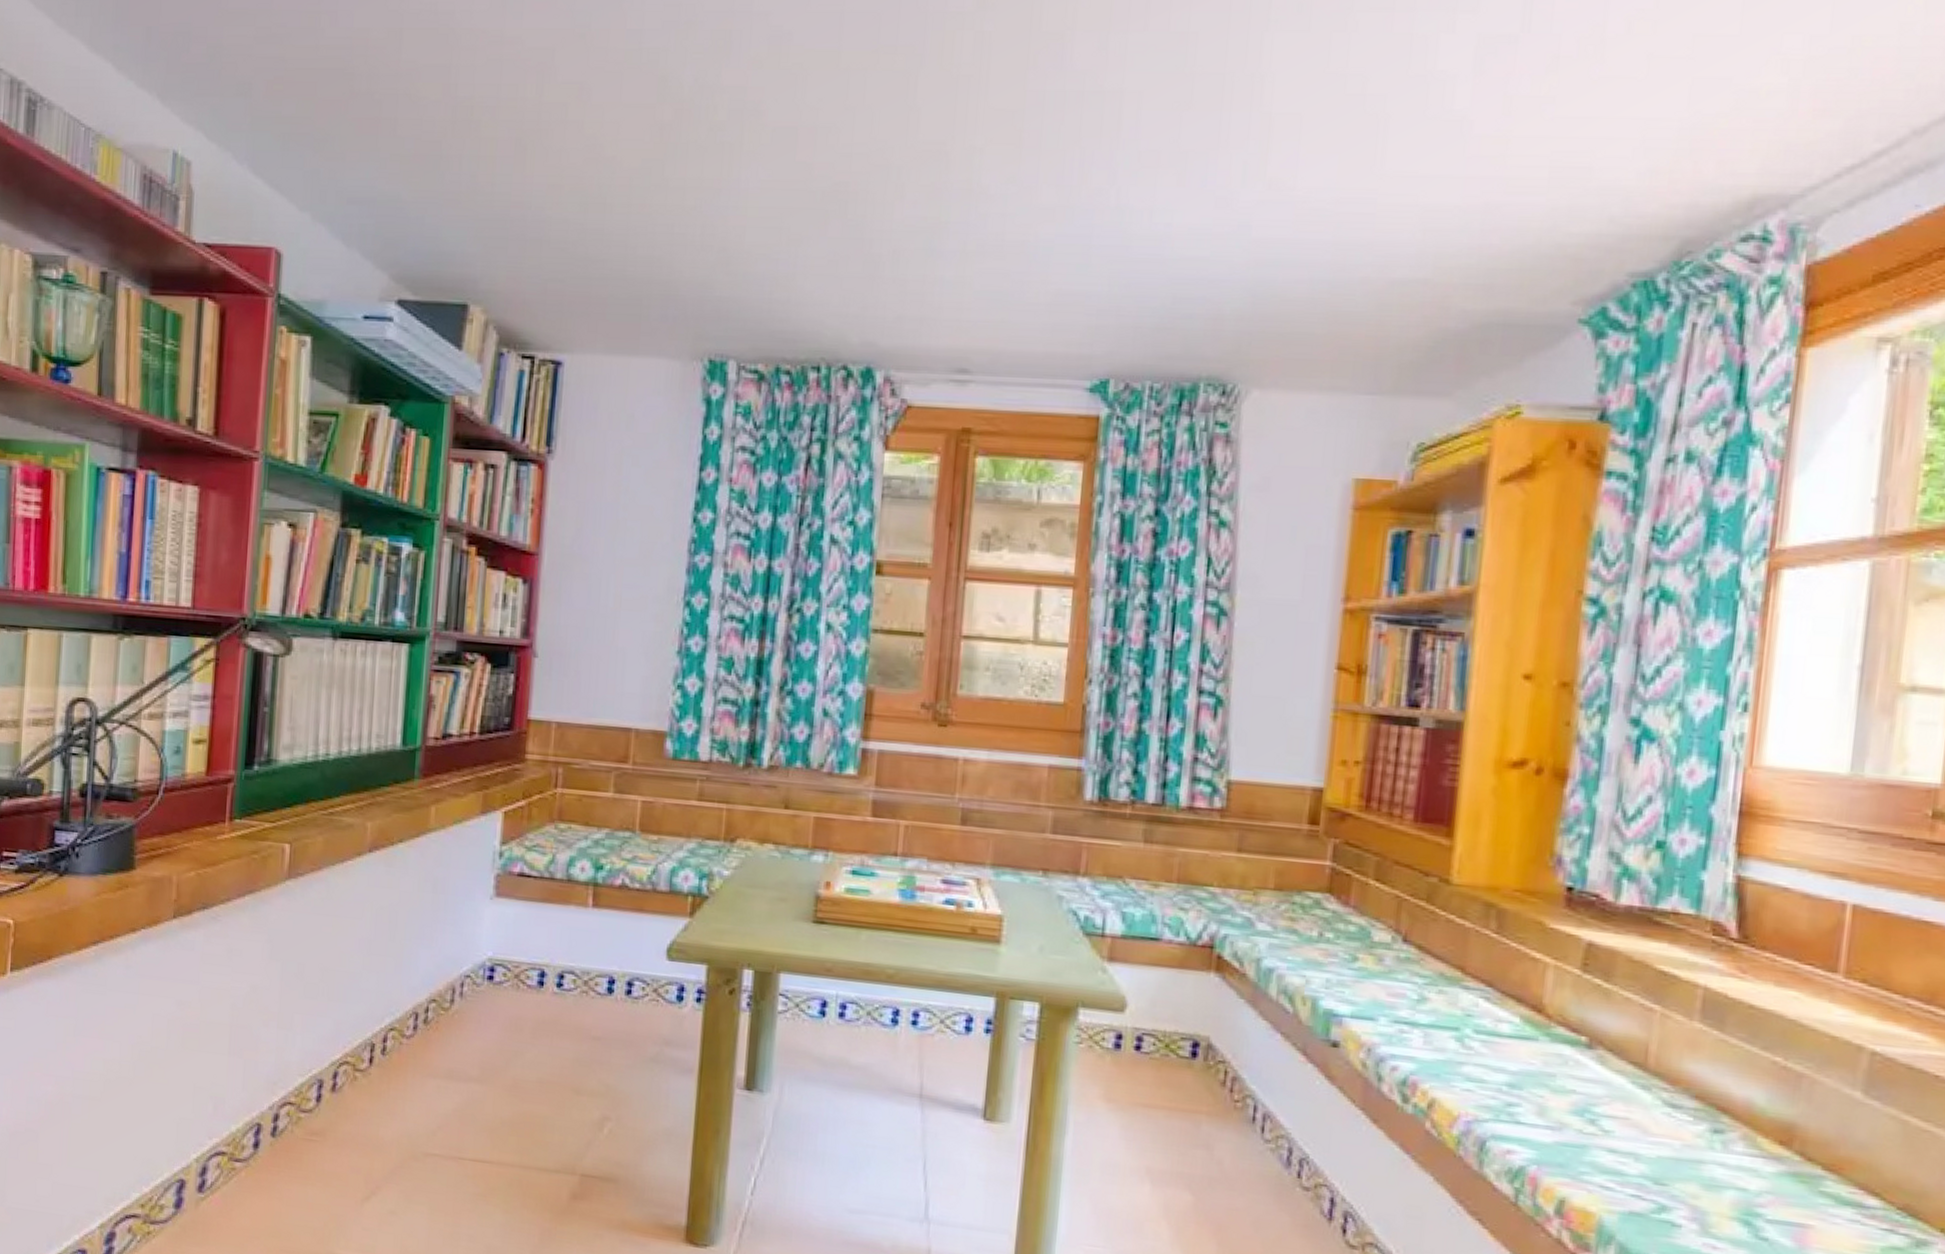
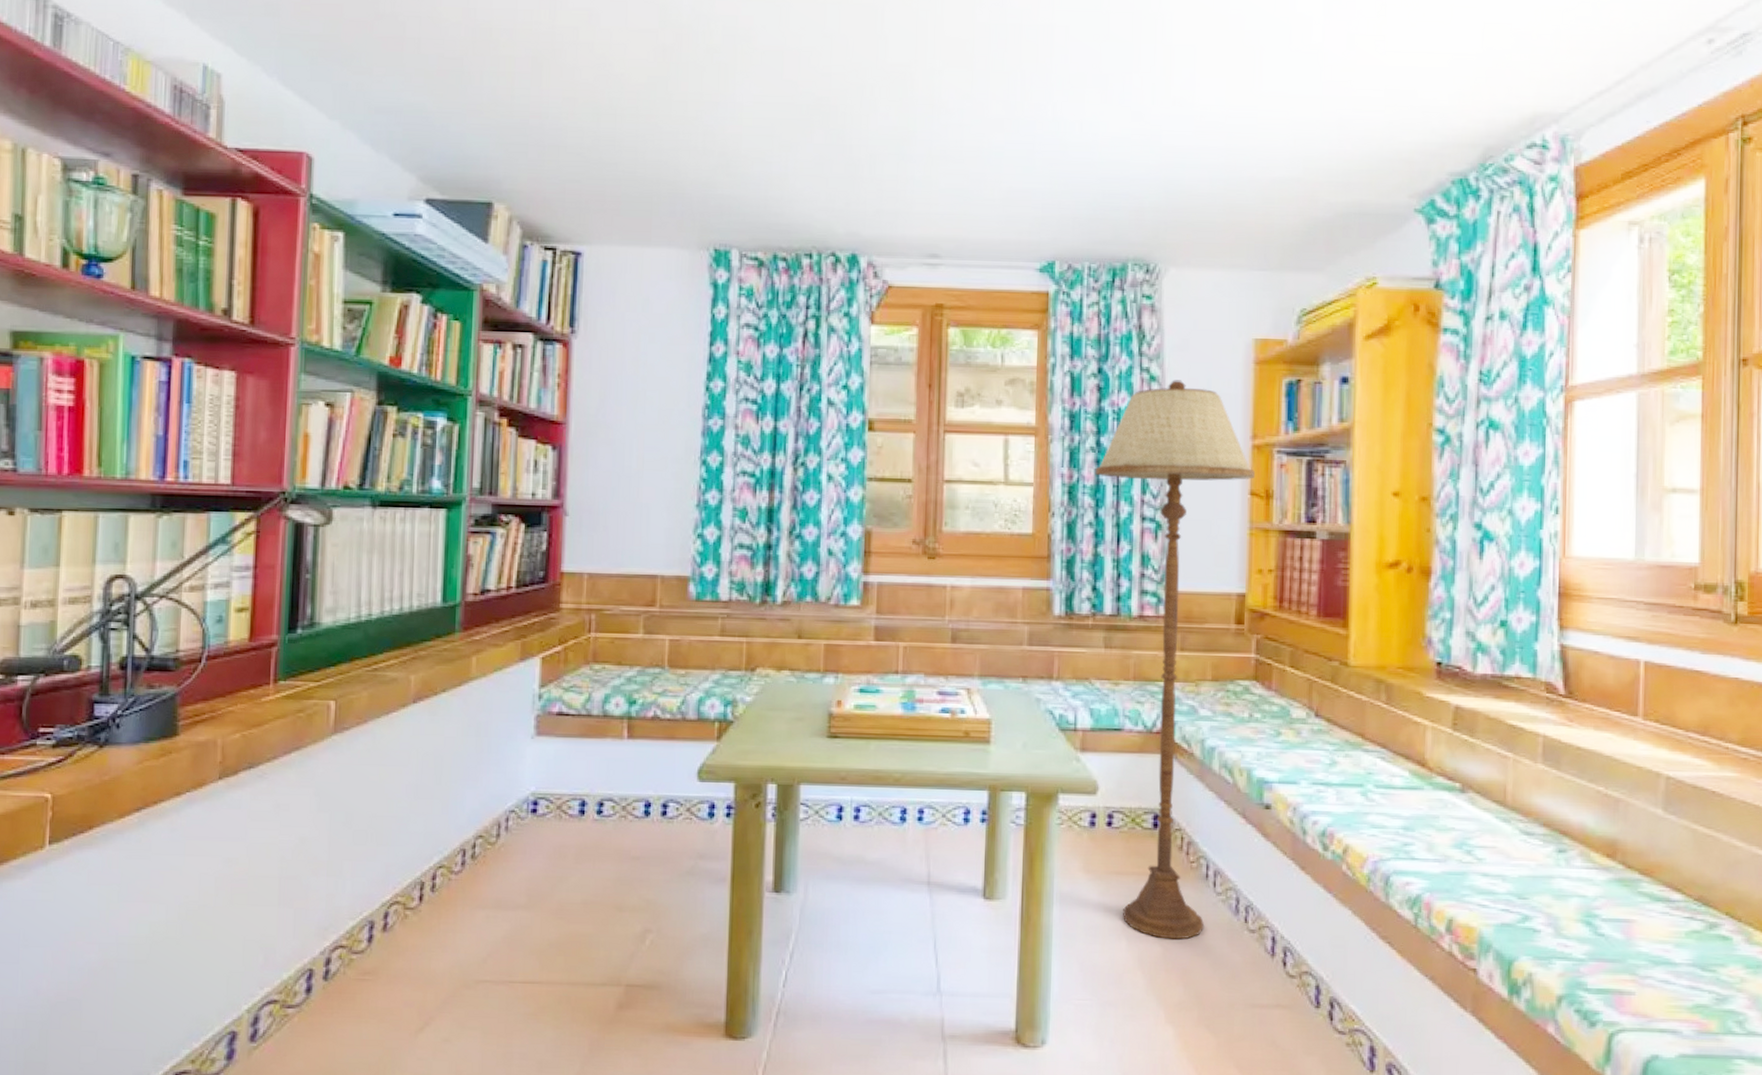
floor lamp: none [1144,526,1346,1190] -> present [1095,380,1256,940]

